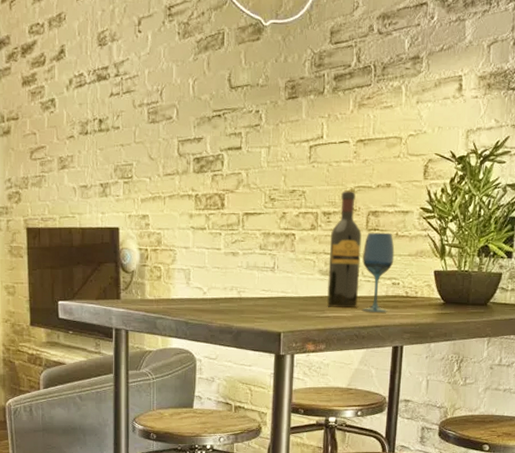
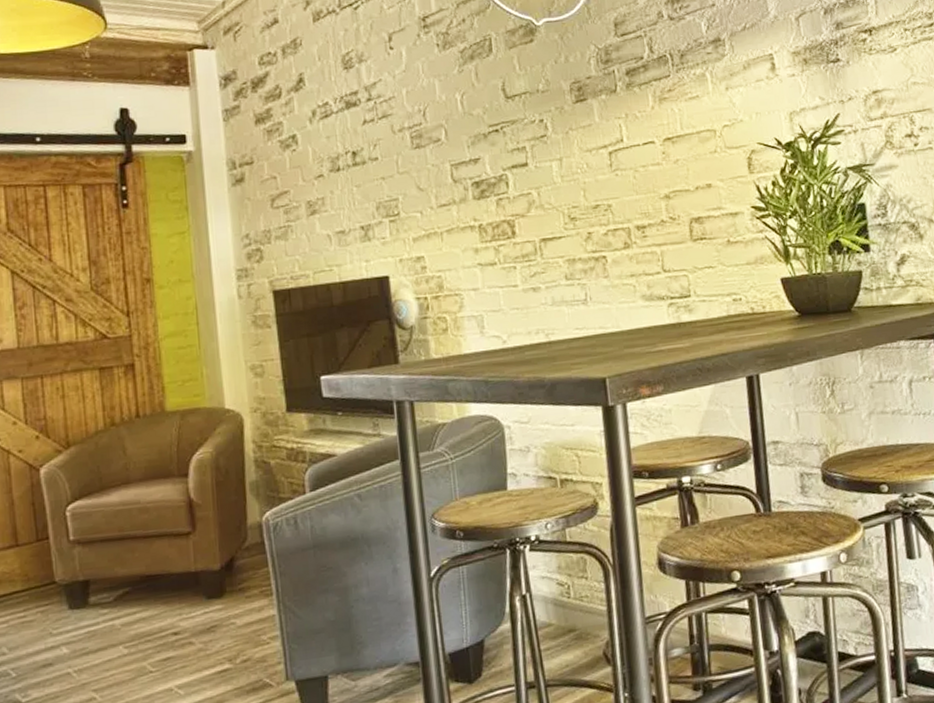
wine bottle: present [326,190,362,308] -> none [649,197,696,338]
wineglass: present [361,232,395,313] -> none [691,240,734,339]

